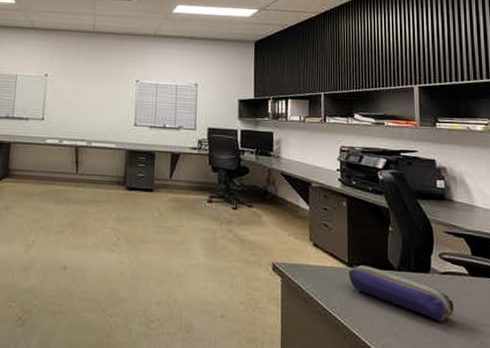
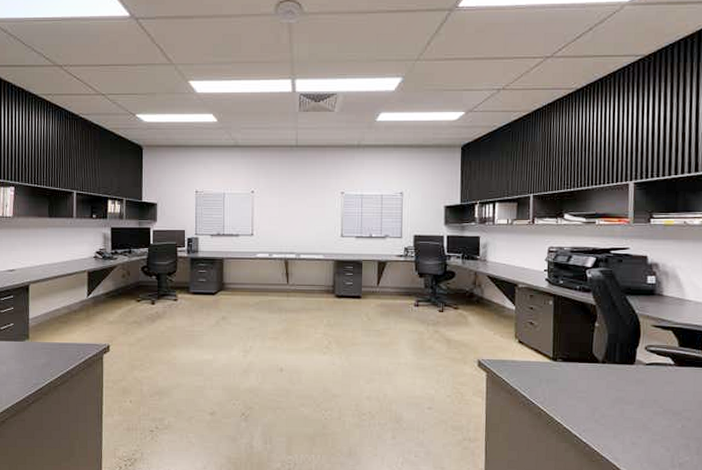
pencil case: present [349,264,453,322] -> none [553,358,657,408]

